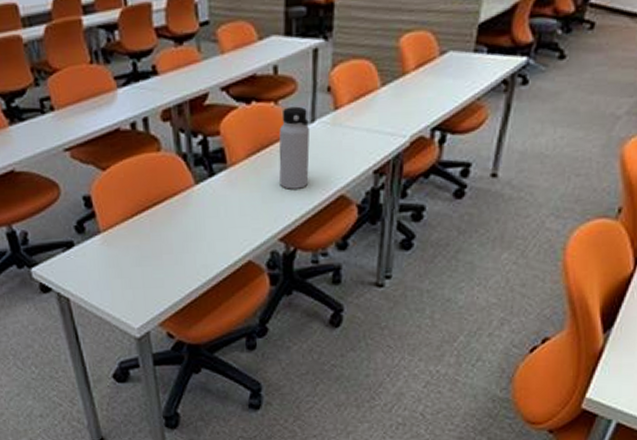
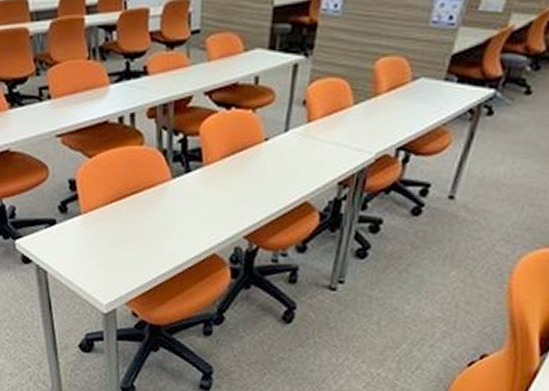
water bottle: present [279,106,310,189] -> none [249,115,283,192]

